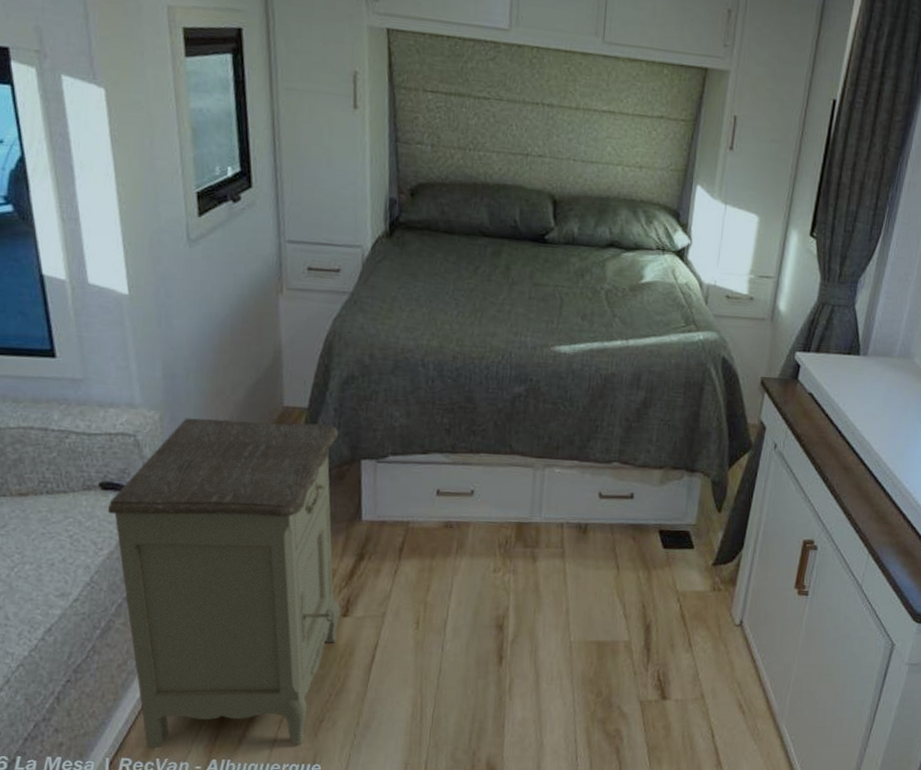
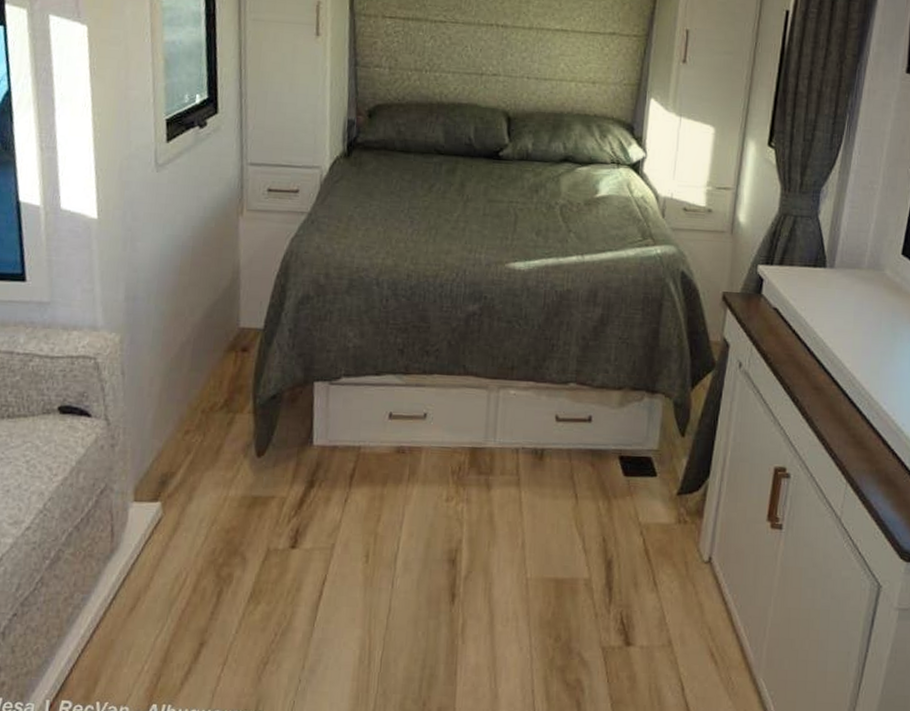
nightstand: present [107,418,340,748] -> none [64,340,293,690]

